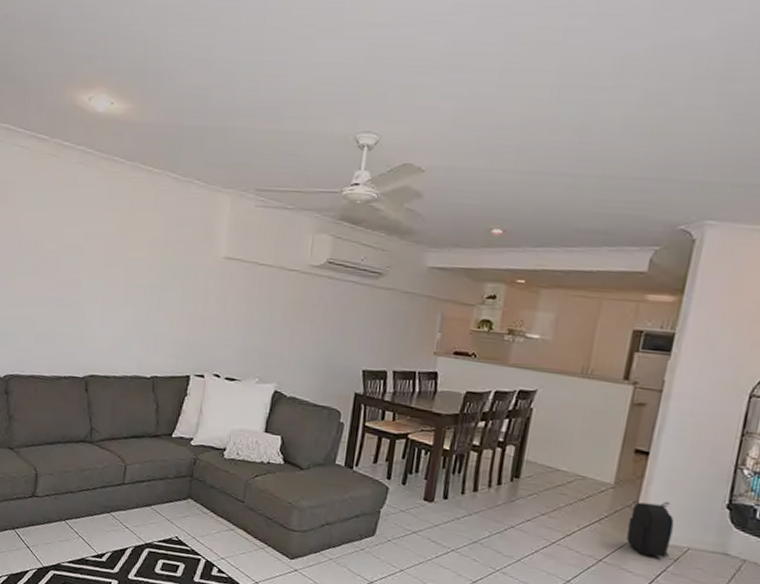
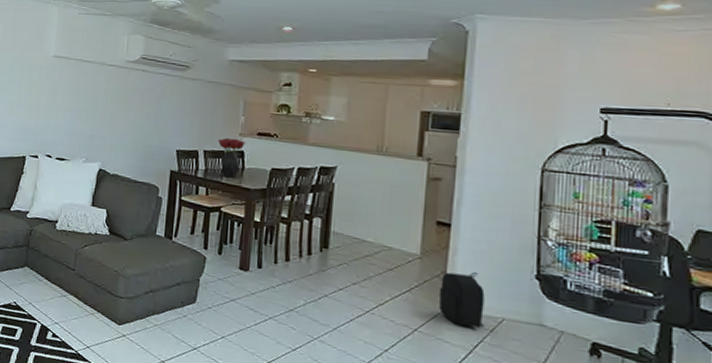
bouquet: none [409,356,441,402] -> present [218,137,246,178]

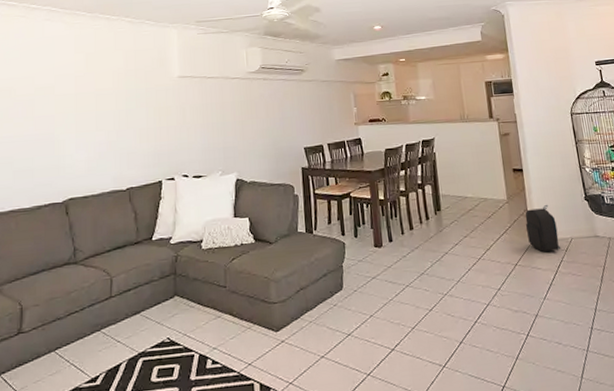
bouquet: present [218,137,246,178] -> none [338,128,361,165]

